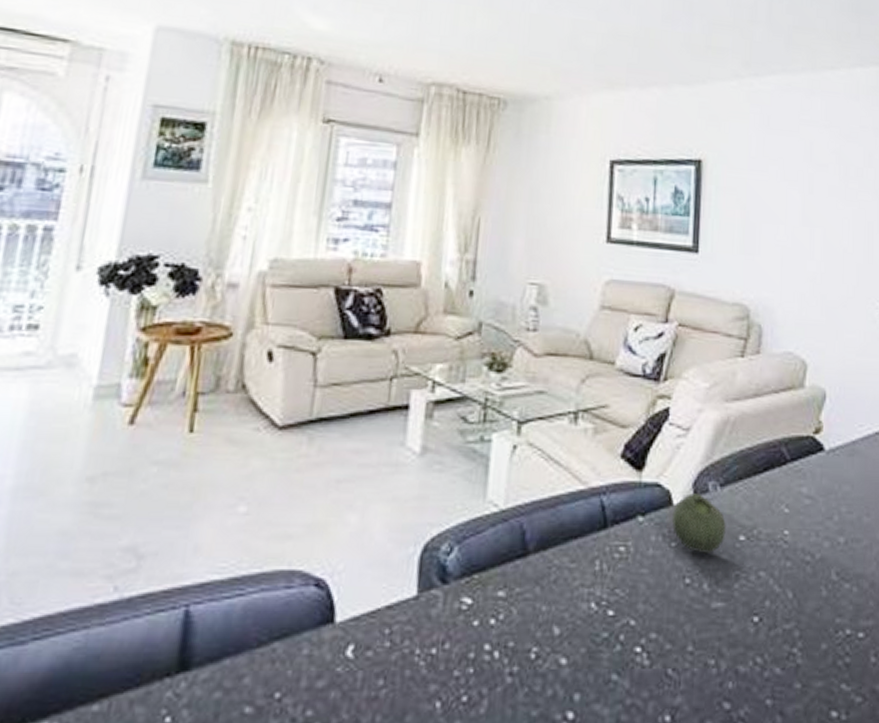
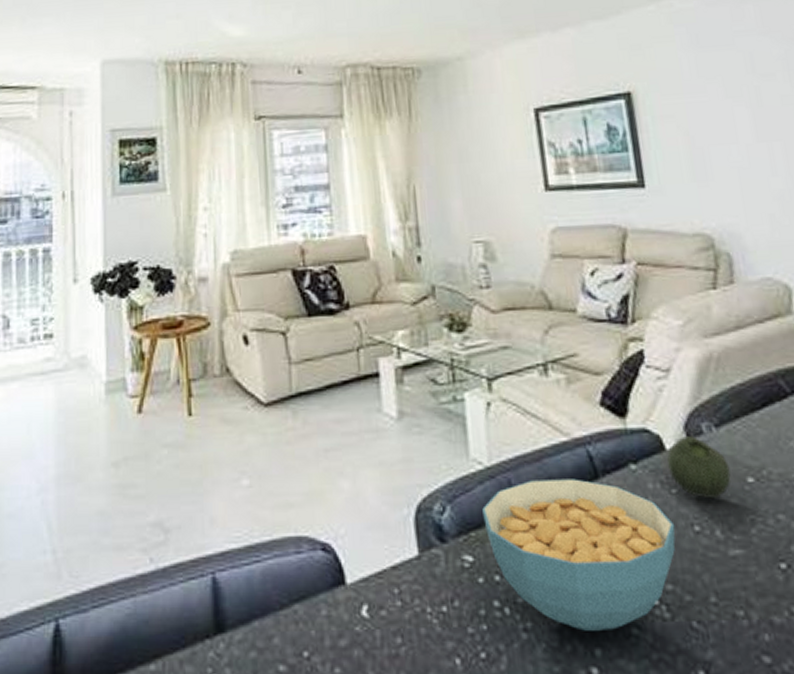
cereal bowl: none [489,526,669,676] -> present [482,479,676,631]

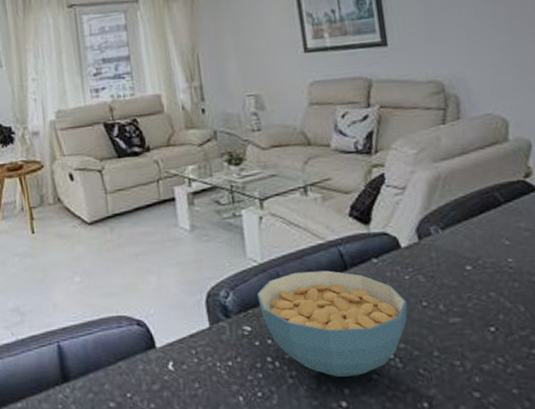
fruit: present [666,436,731,499] -> none [401,237,453,282]

